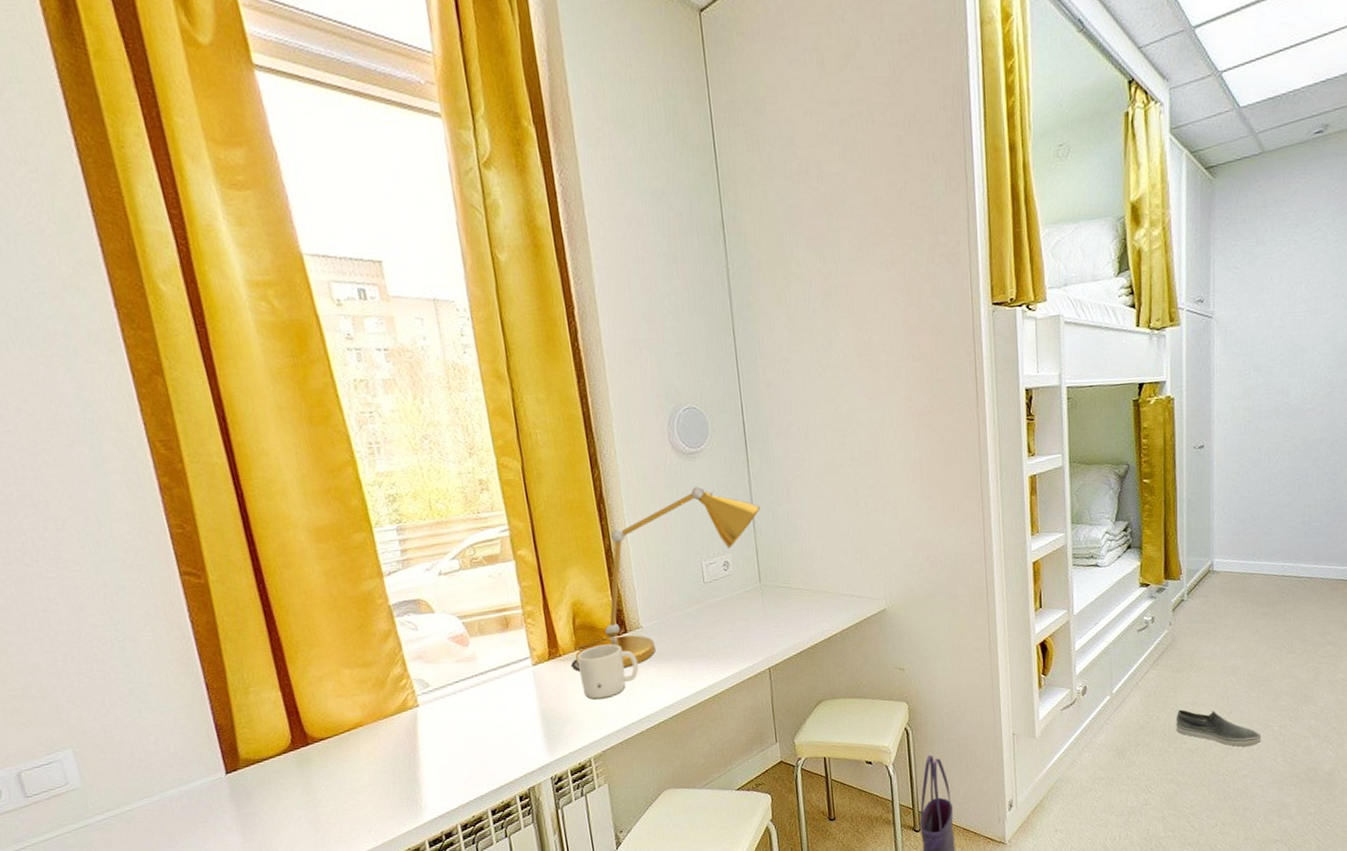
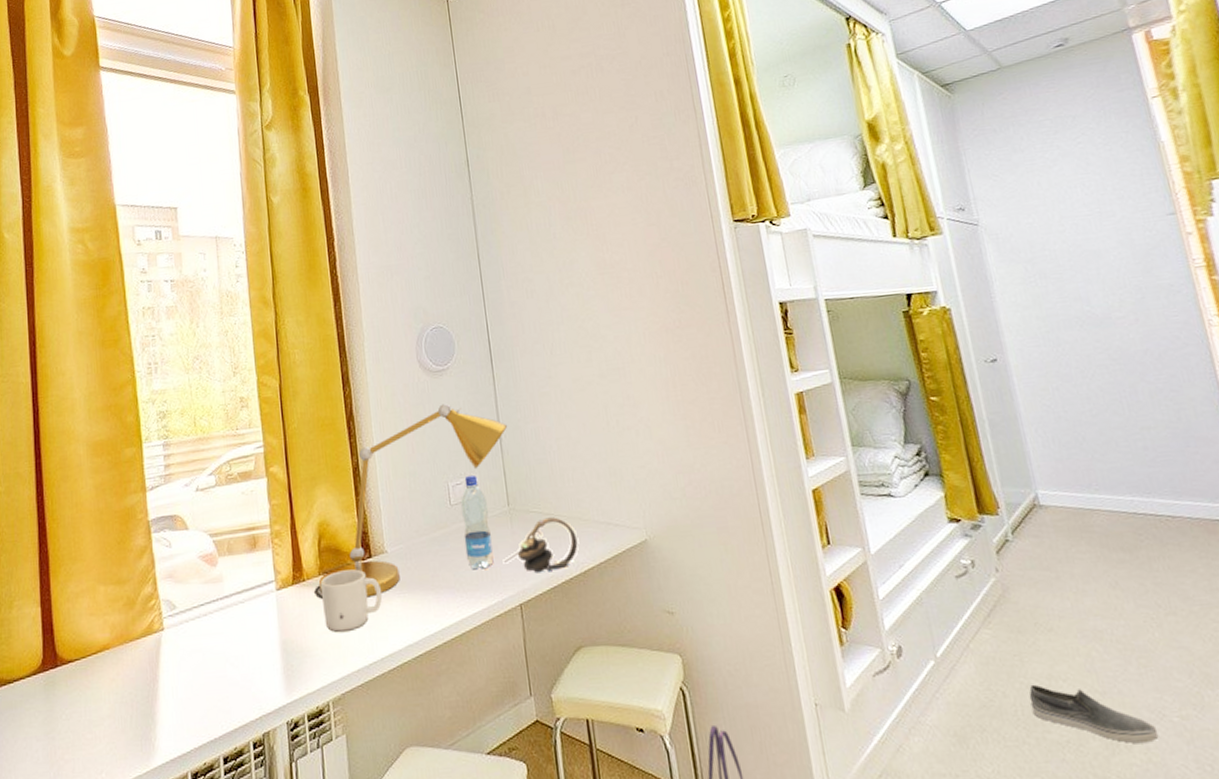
bottle: none [713,554,745,640] -> present [460,474,494,571]
headphones: none [755,591,824,641] -> present [504,517,578,574]

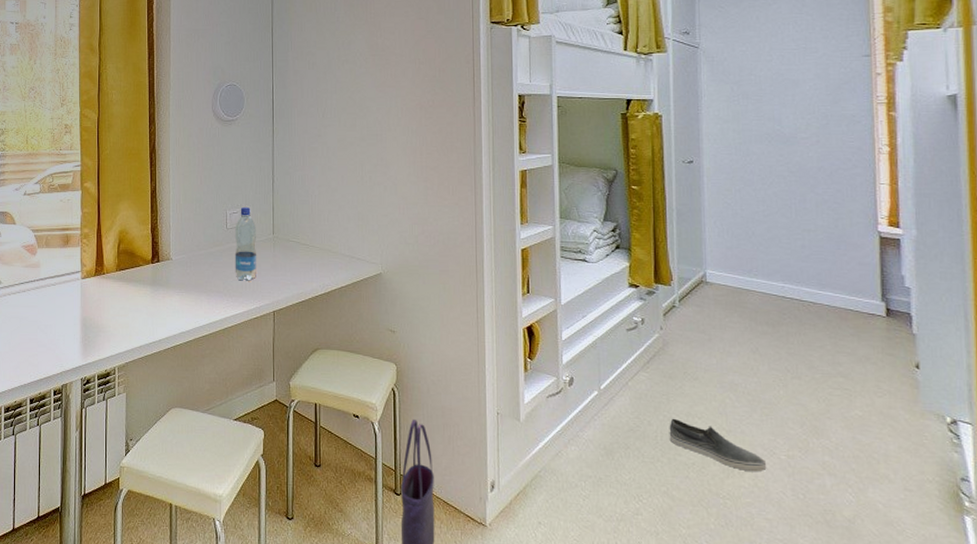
desk lamp: present [314,404,508,599] -> none [112,148,280,293]
mug: present [320,569,383,633] -> none [116,269,165,317]
headphones: present [504,517,578,574] -> none [265,247,325,289]

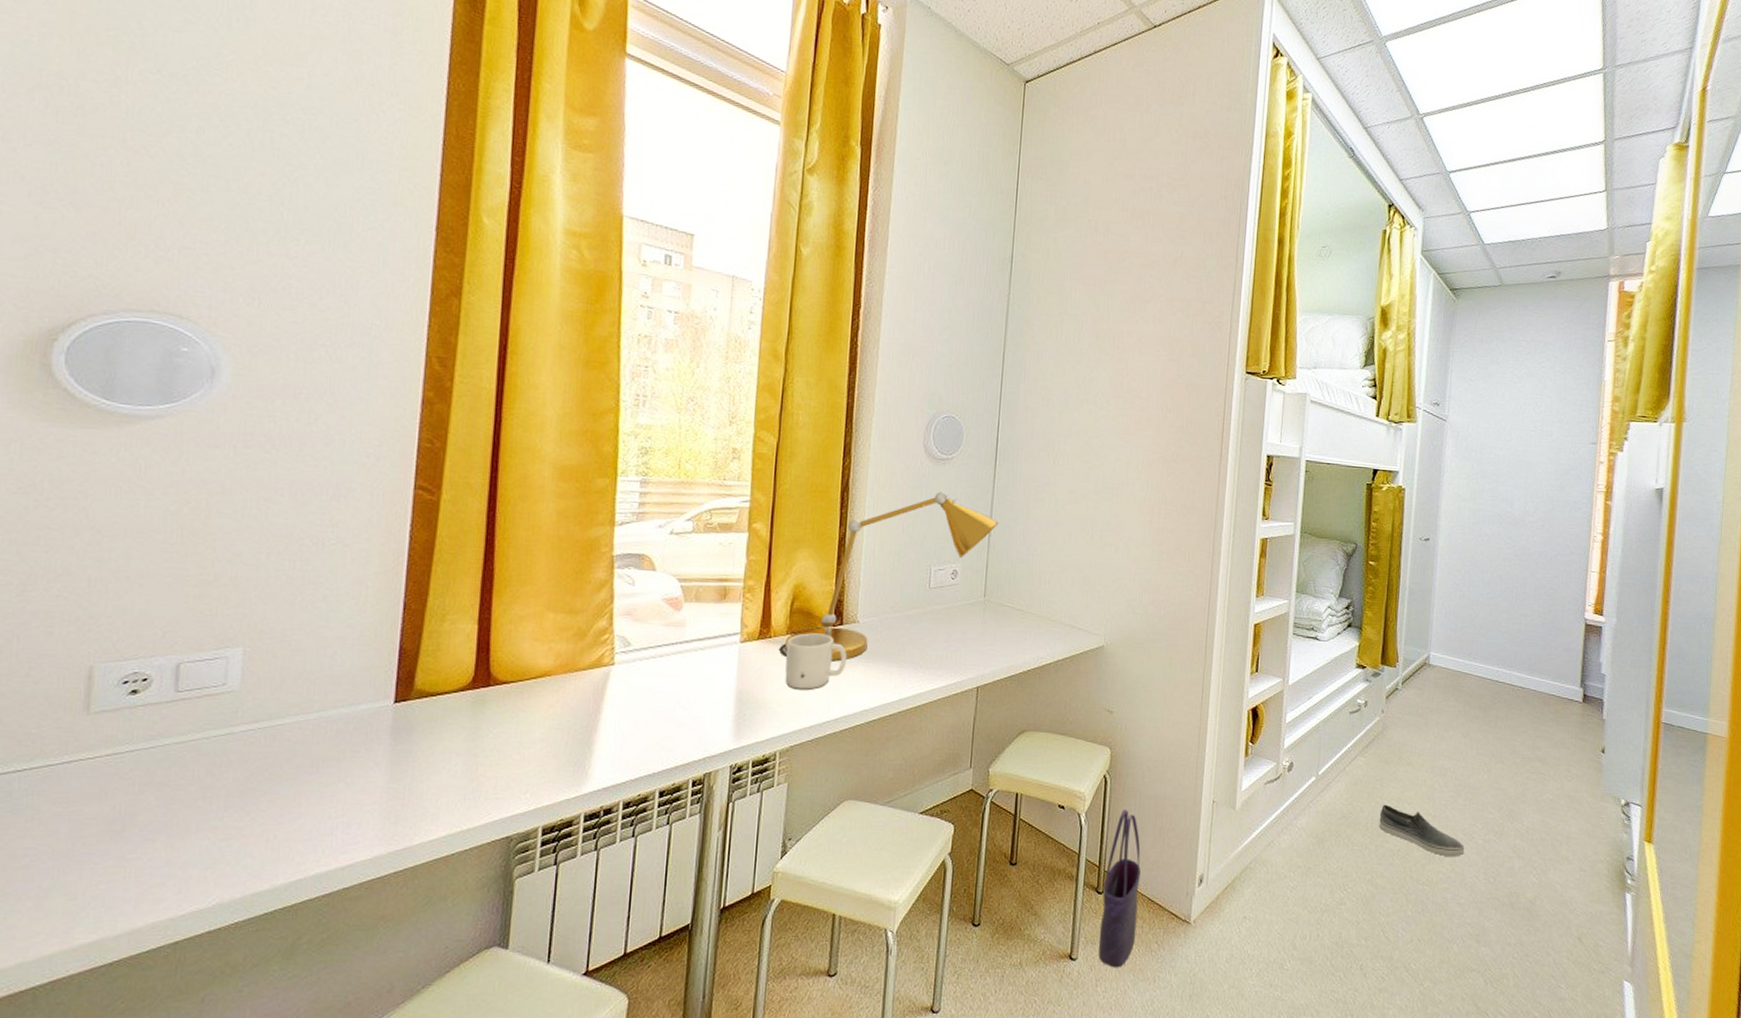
desk lamp: none [112,148,280,293] -> present [779,492,999,662]
mug: none [116,269,165,317] -> present [785,633,847,691]
bottle: present [234,206,257,282] -> none [935,563,965,652]

